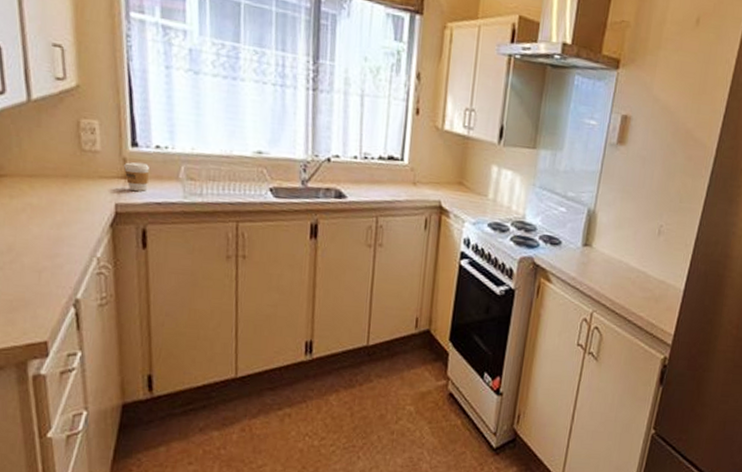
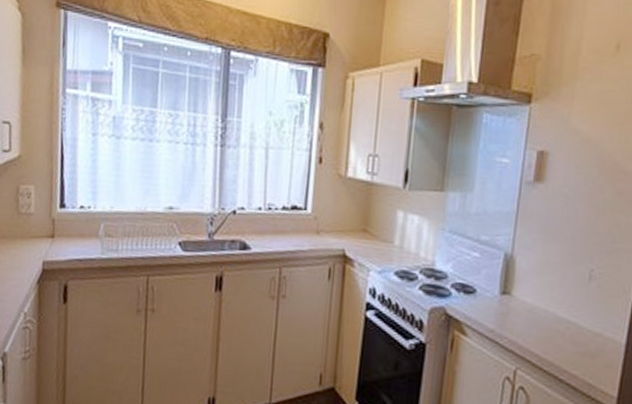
coffee cup: present [124,162,149,192] -> none [52,221,74,249]

